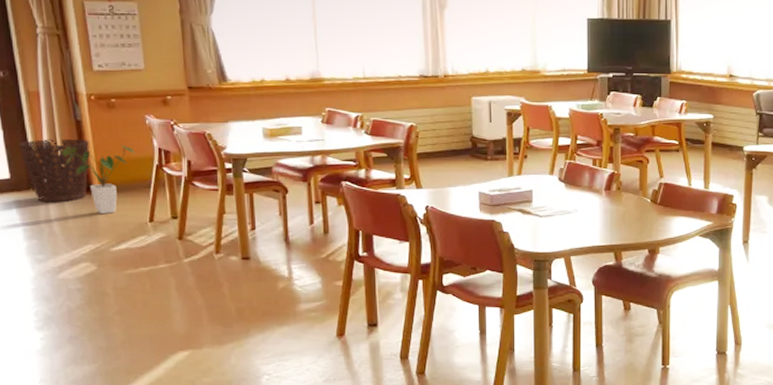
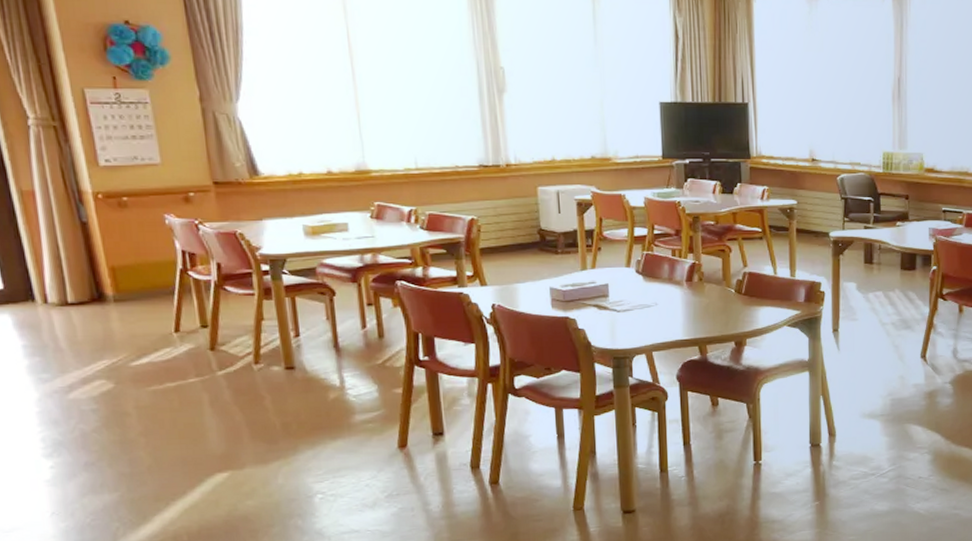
basket: present [19,139,89,202] -> none [12,243,99,314]
house plant: present [62,145,135,215] -> none [66,248,154,326]

